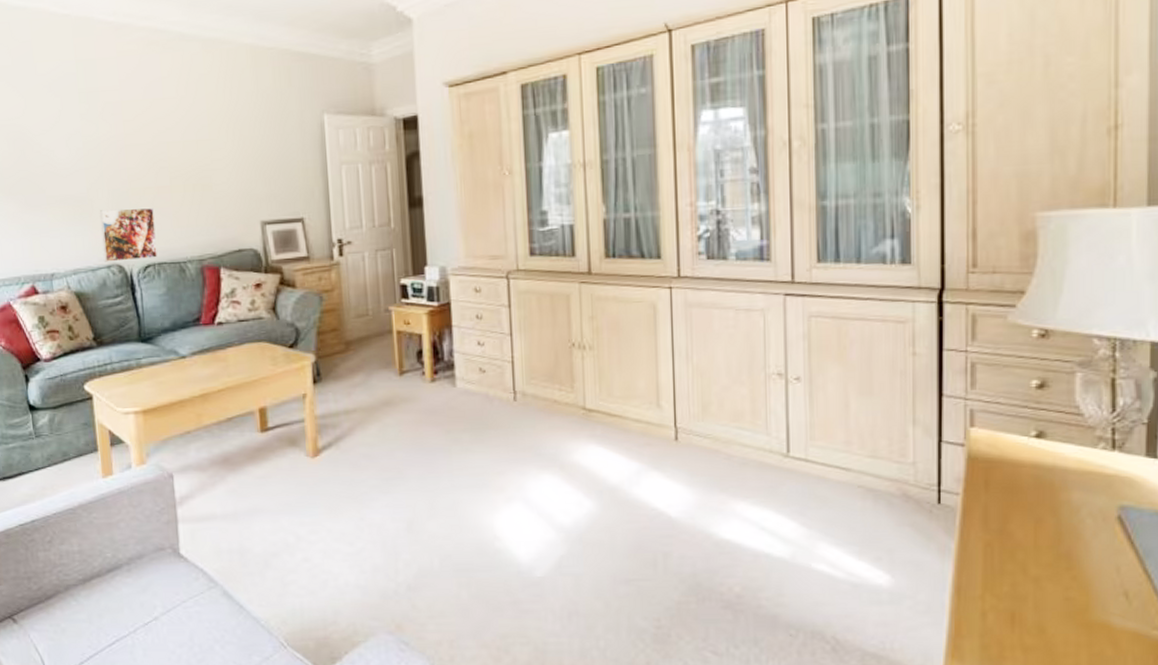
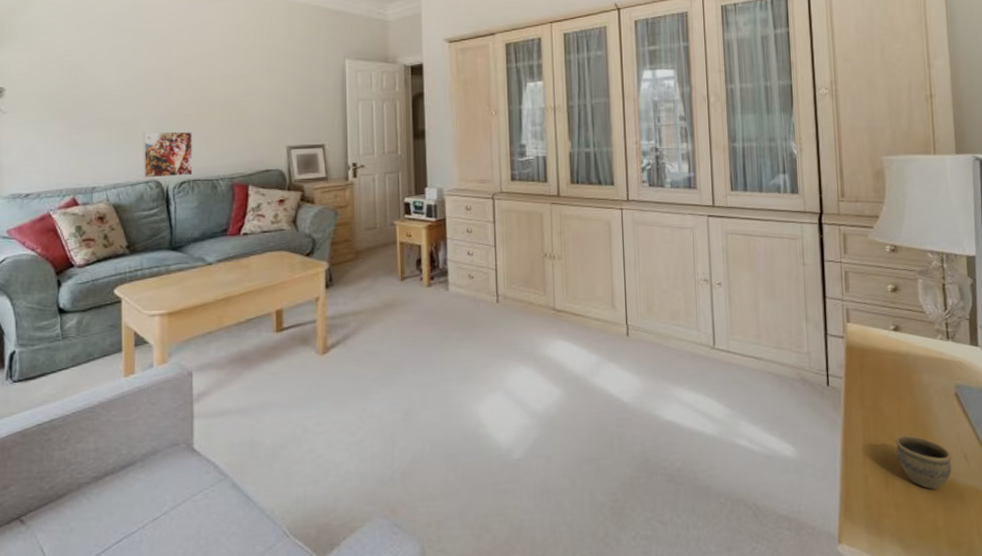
cup: none [1027,565,1106,631] -> present [895,435,952,489]

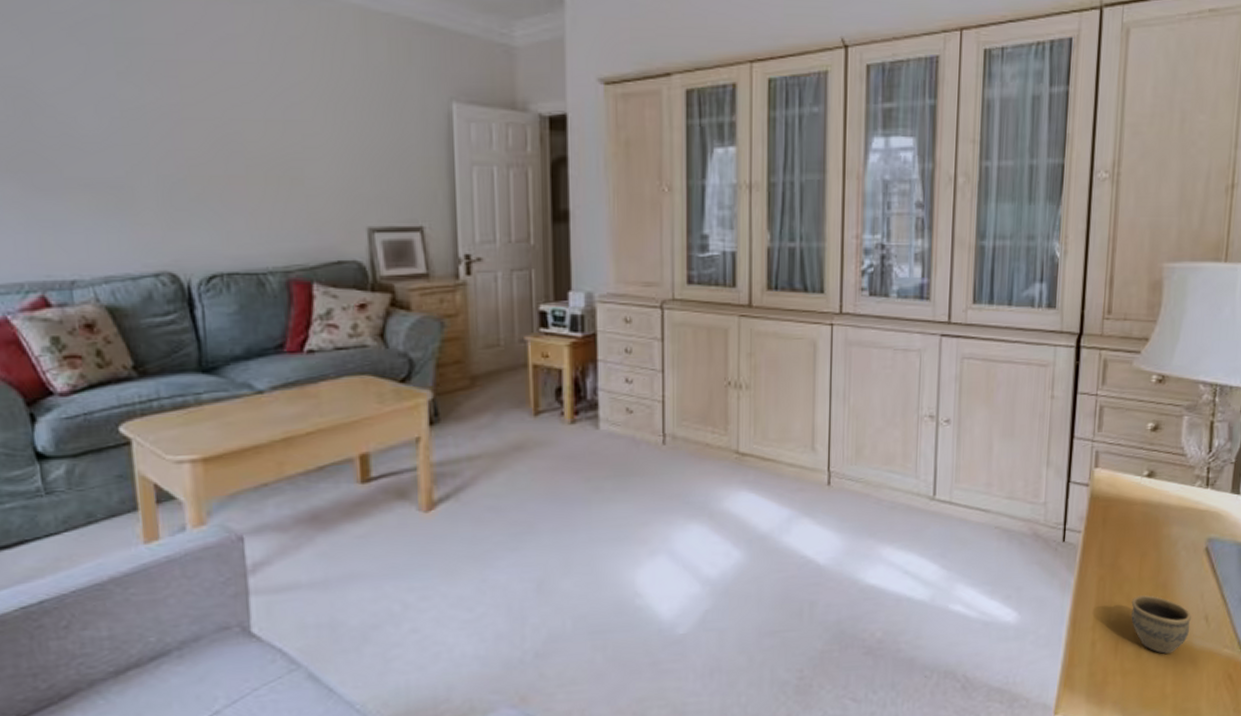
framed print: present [142,131,193,178] -> none [145,201,227,269]

